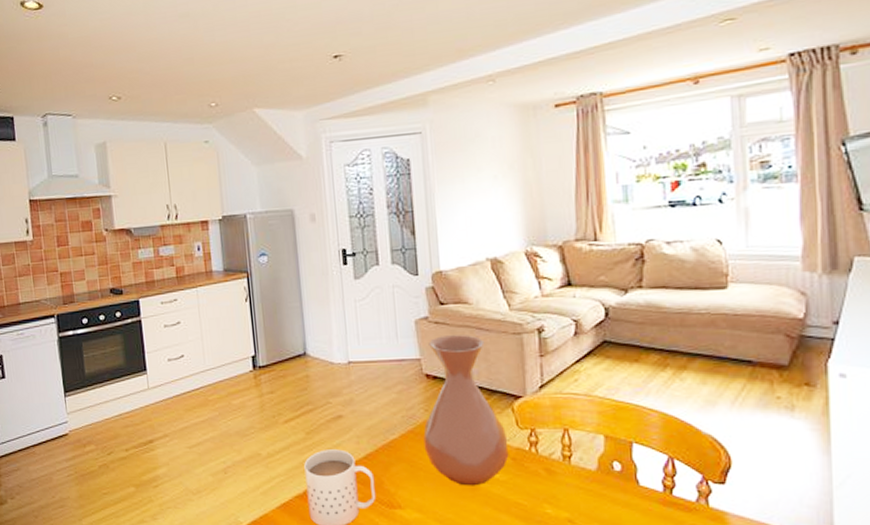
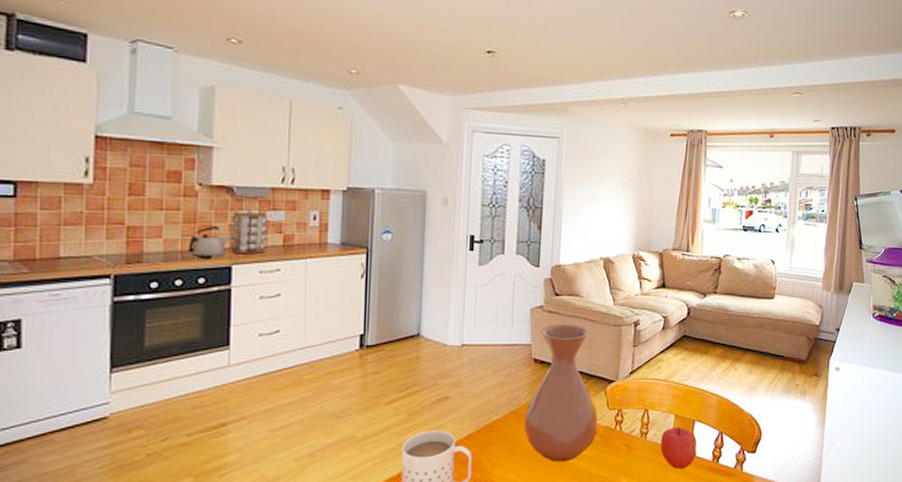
kettle: none [104,264,135,294] -> present [188,225,231,257]
spice rack: none [132,244,163,289] -> present [229,206,269,255]
fruit: none [589,450,639,500] -> present [660,427,696,469]

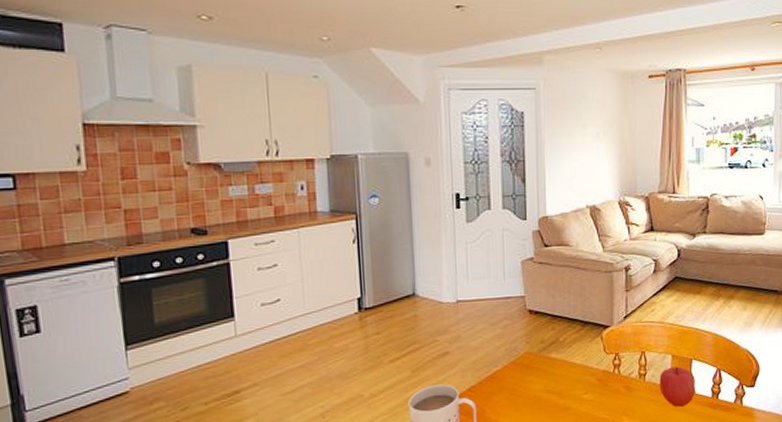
kettle: present [188,225,231,257] -> none [184,202,224,234]
spice rack: present [229,206,269,255] -> none [221,181,259,229]
vase: present [524,324,598,462] -> none [524,273,597,408]

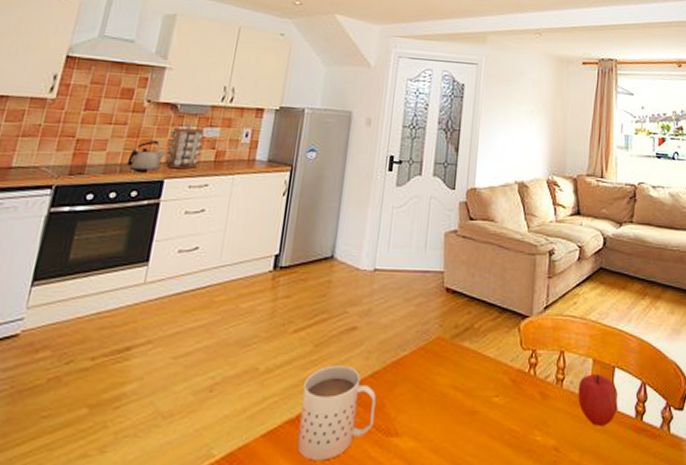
kettle: none [184,202,224,234] -> present [127,140,169,171]
spice rack: none [221,181,259,229] -> present [165,122,205,170]

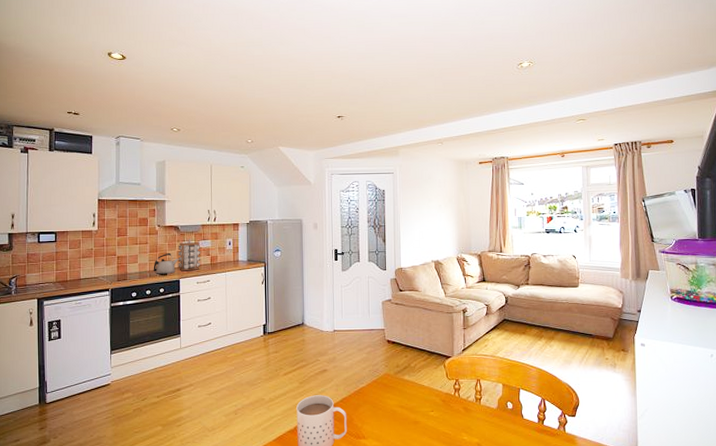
fruit: present [578,374,617,426] -> none [493,394,523,429]

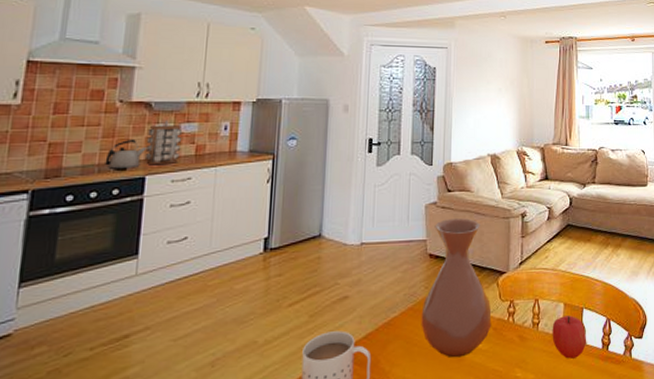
vase: none [383,313,441,421] -> present [421,218,492,358]
fruit: none [493,394,523,429] -> present [552,315,586,359]

